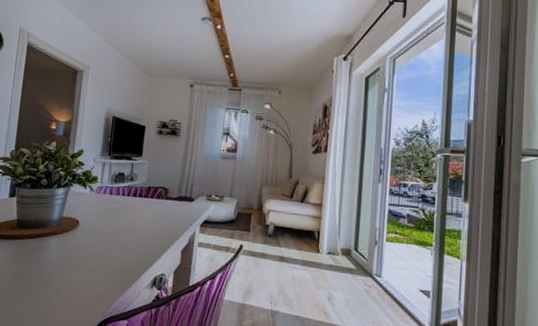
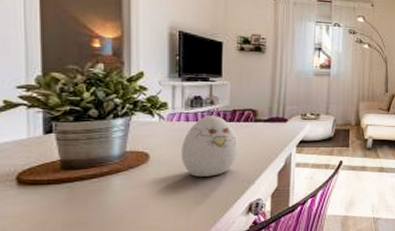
decorative egg: none [103,190,150,247] -> present [181,115,238,177]

